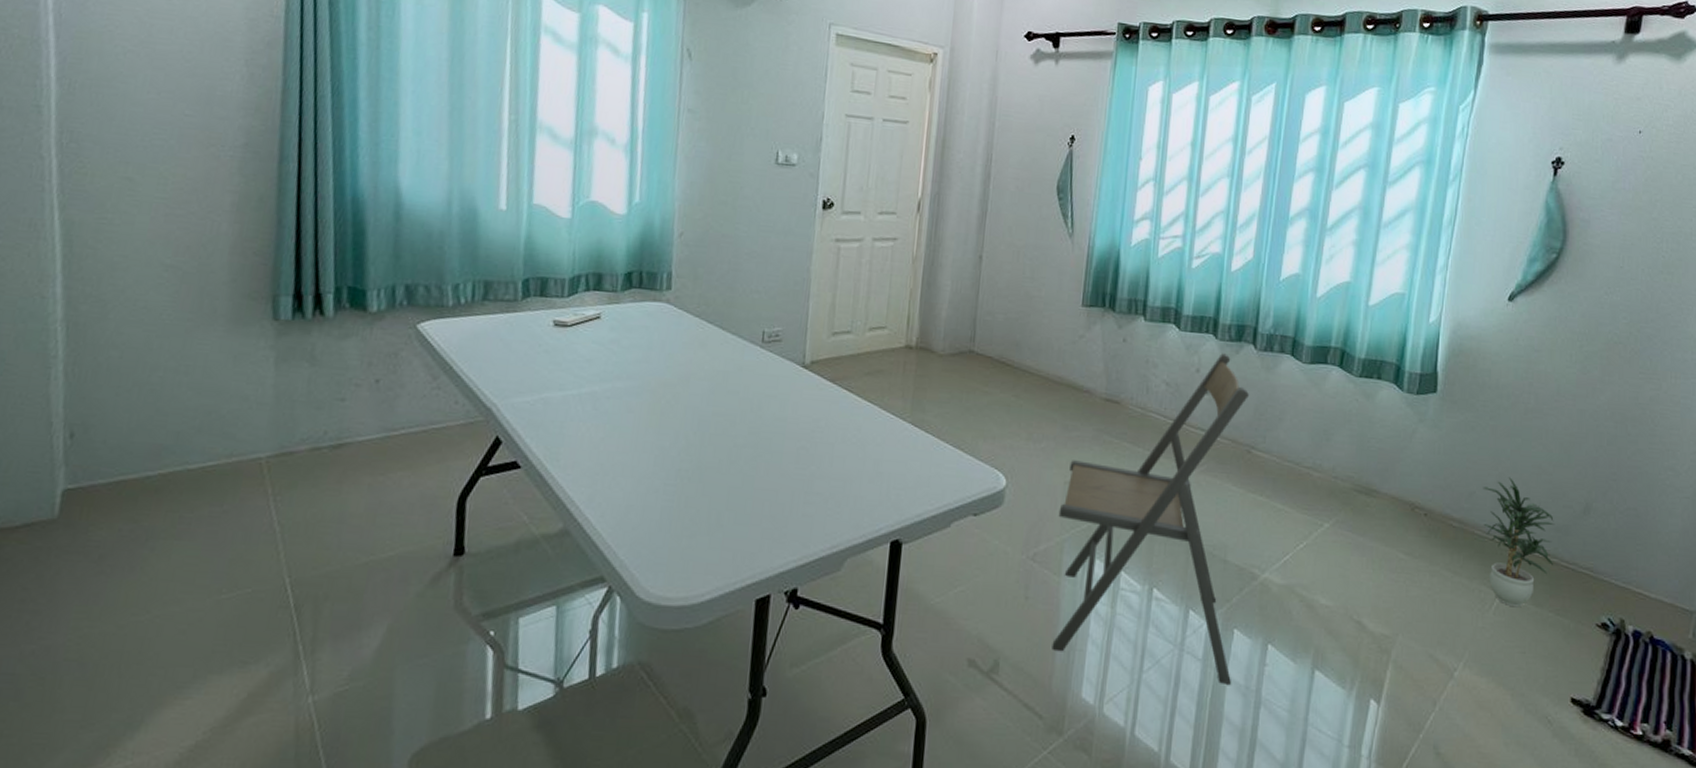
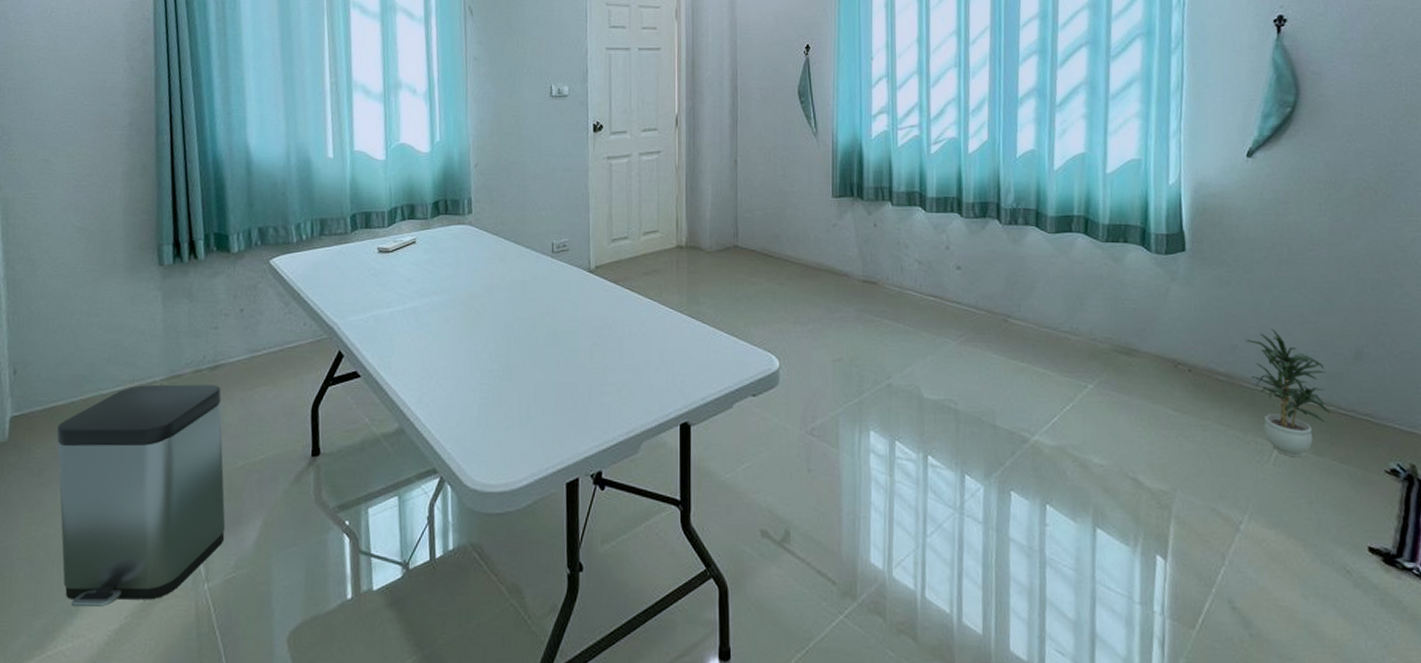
pedal bin: none [124,461,345,720] -> present [57,384,225,608]
folding chair: present [1052,353,1249,684] -> none [830,230,1014,545]

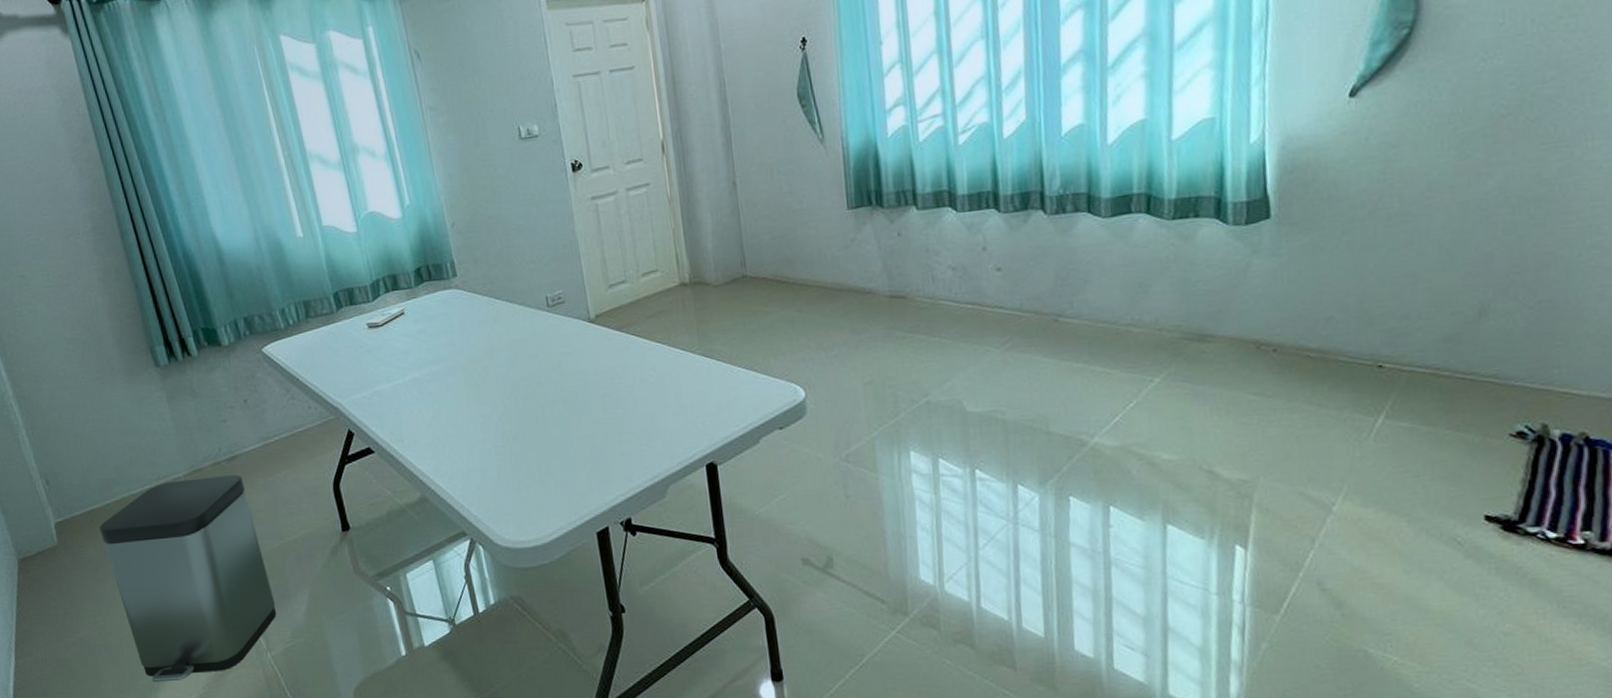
potted plant: present [1245,328,1331,458] -> none [1343,293,1446,431]

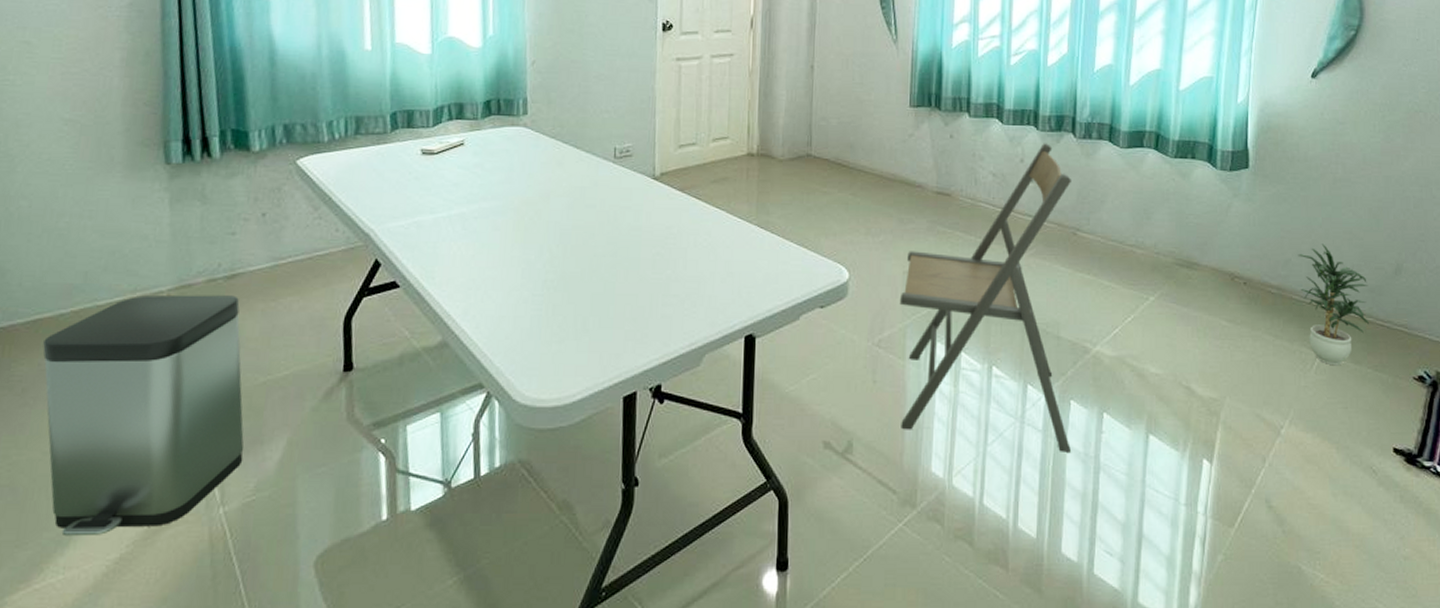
folding chair: none [863,225,1075,550] -> present [899,143,1071,452]
potted plant: none [1343,293,1446,431] -> present [1298,244,1370,366]

